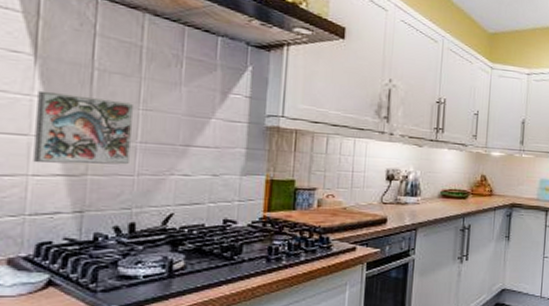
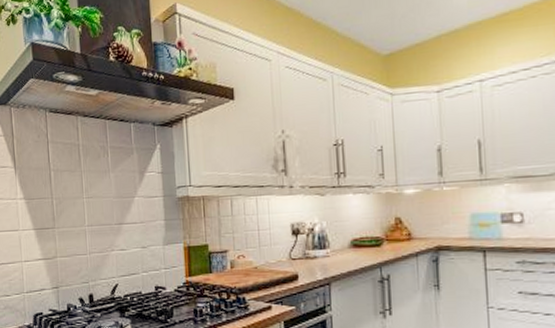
decorative tile: present [33,90,134,165] -> none [20,193,83,252]

